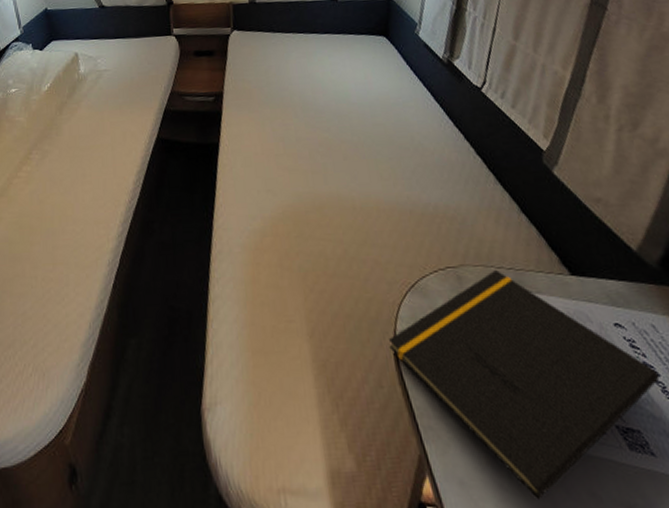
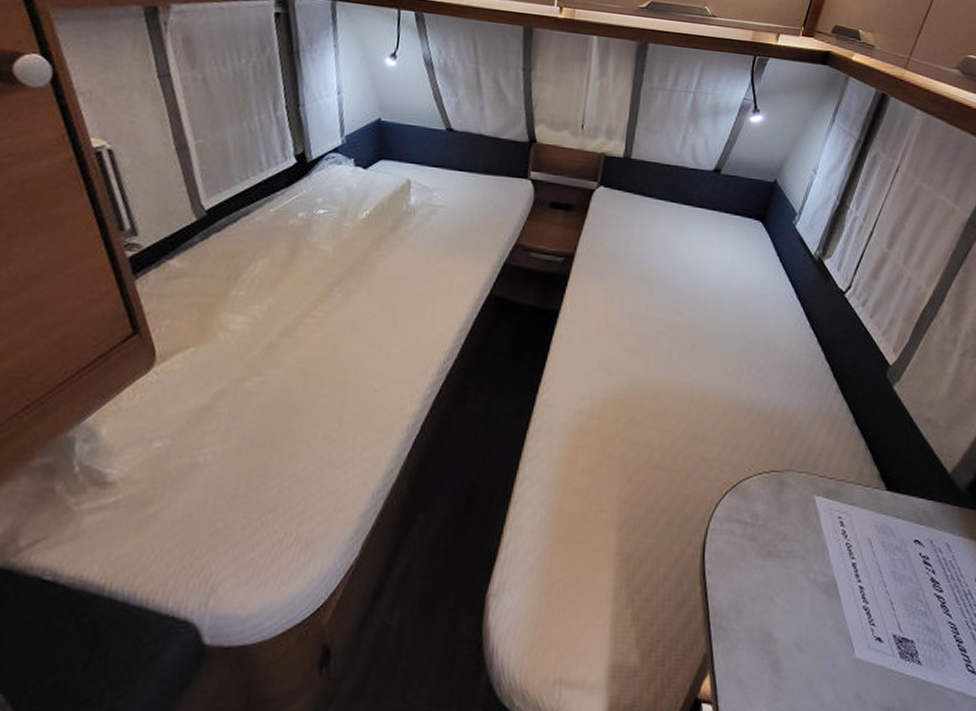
notepad: present [389,269,660,500] -> none [698,477,942,700]

